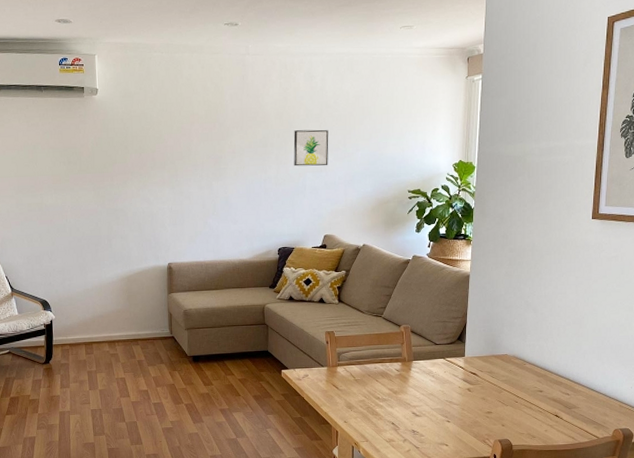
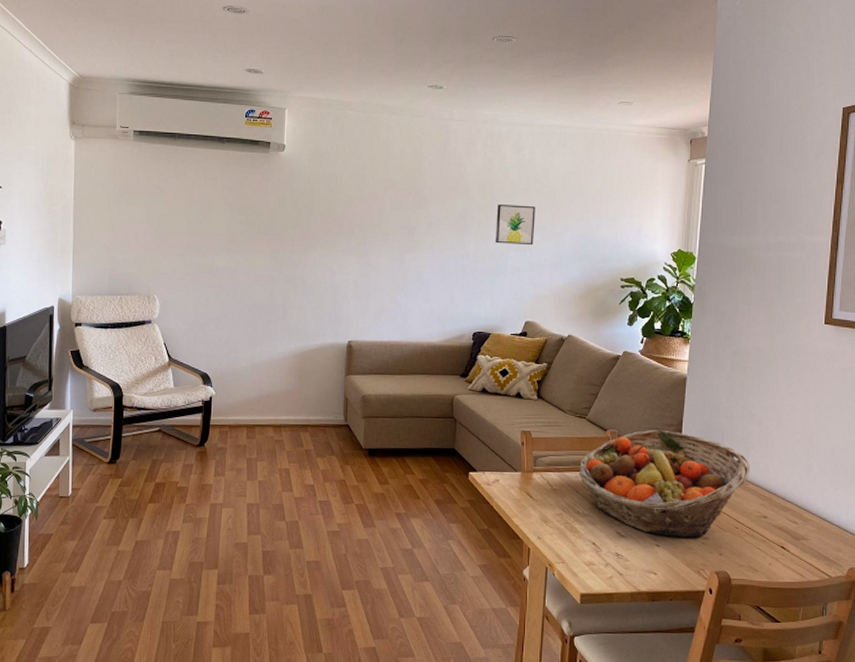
fruit basket: none [377,322,528,413] -> present [578,429,751,538]

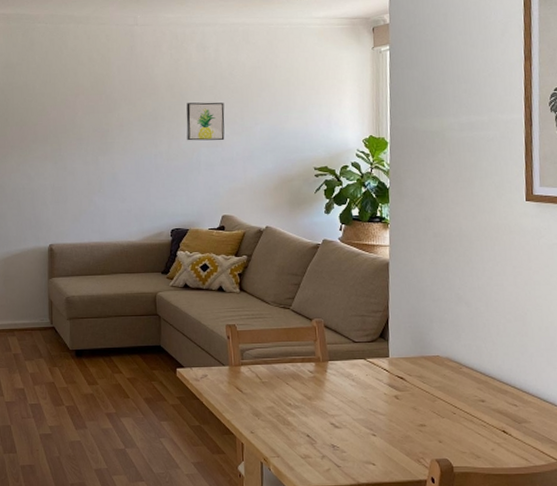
fruit basket: present [578,429,751,538] -> none [287,316,463,425]

